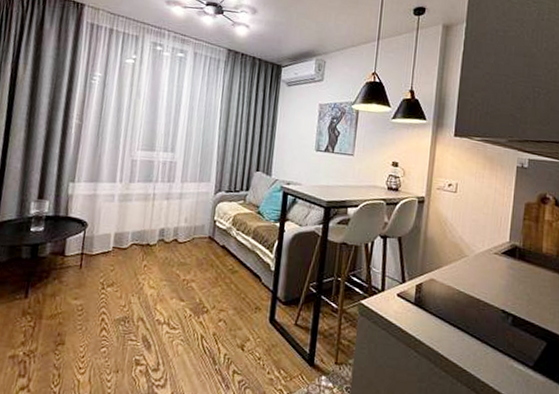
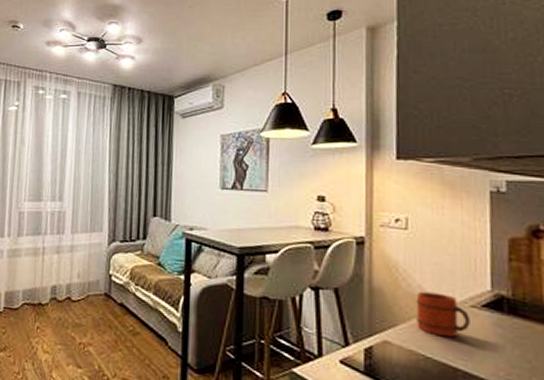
mug: none [455,241,493,277] -> present [416,291,470,338]

